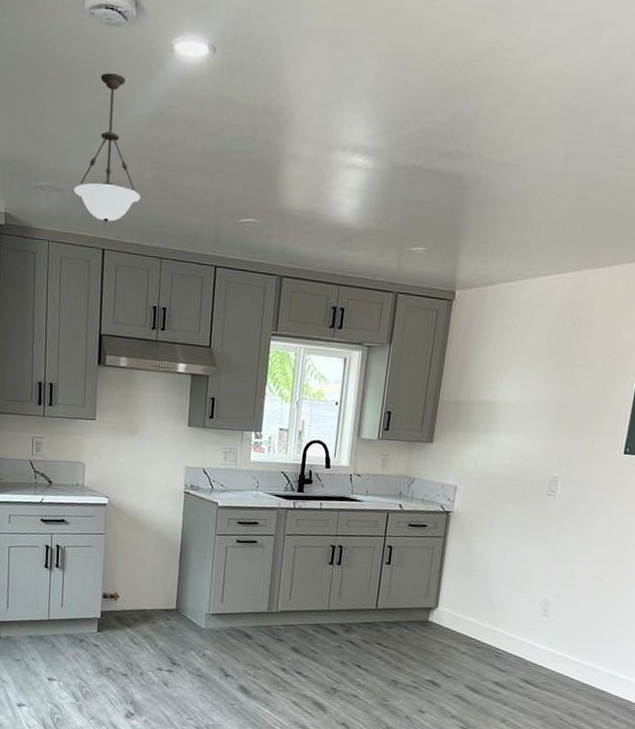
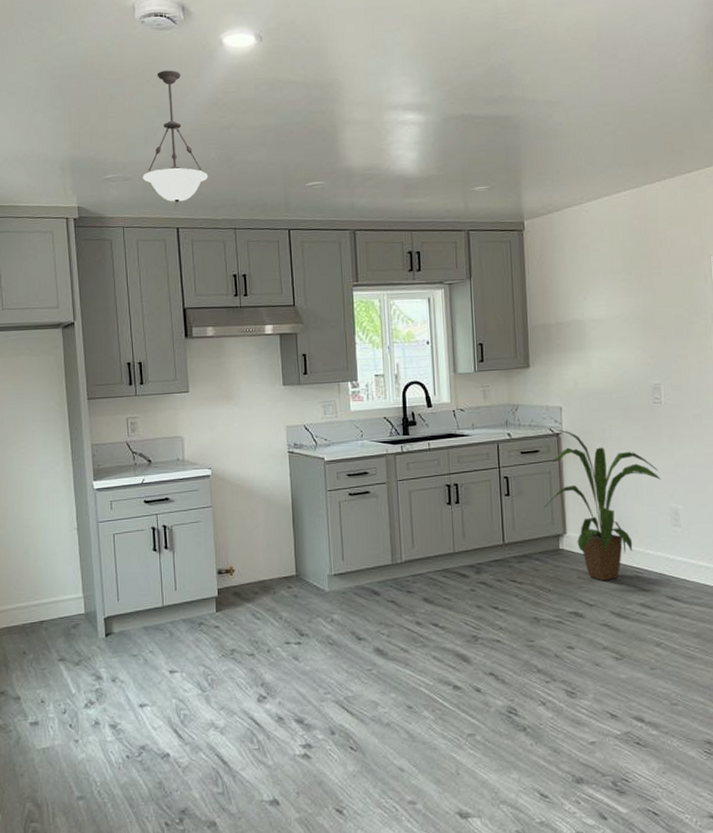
house plant: none [422,507,540,657] -> present [544,429,662,581]

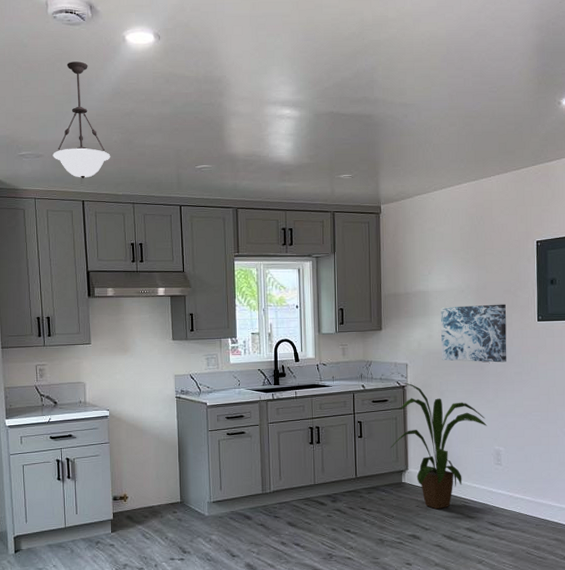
wall art: none [600,332,683,403] -> present [441,304,507,363]

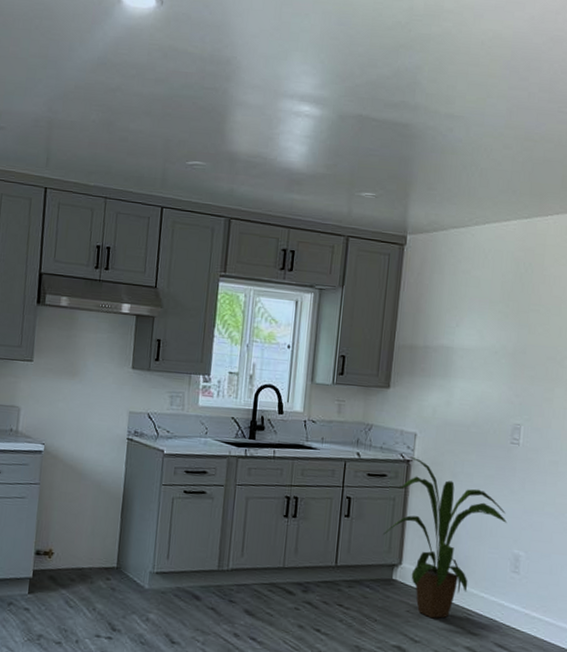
pendant light: present [53,61,111,179] -> none [16,20,86,162]
wall art: present [441,304,507,363] -> none [459,369,548,447]

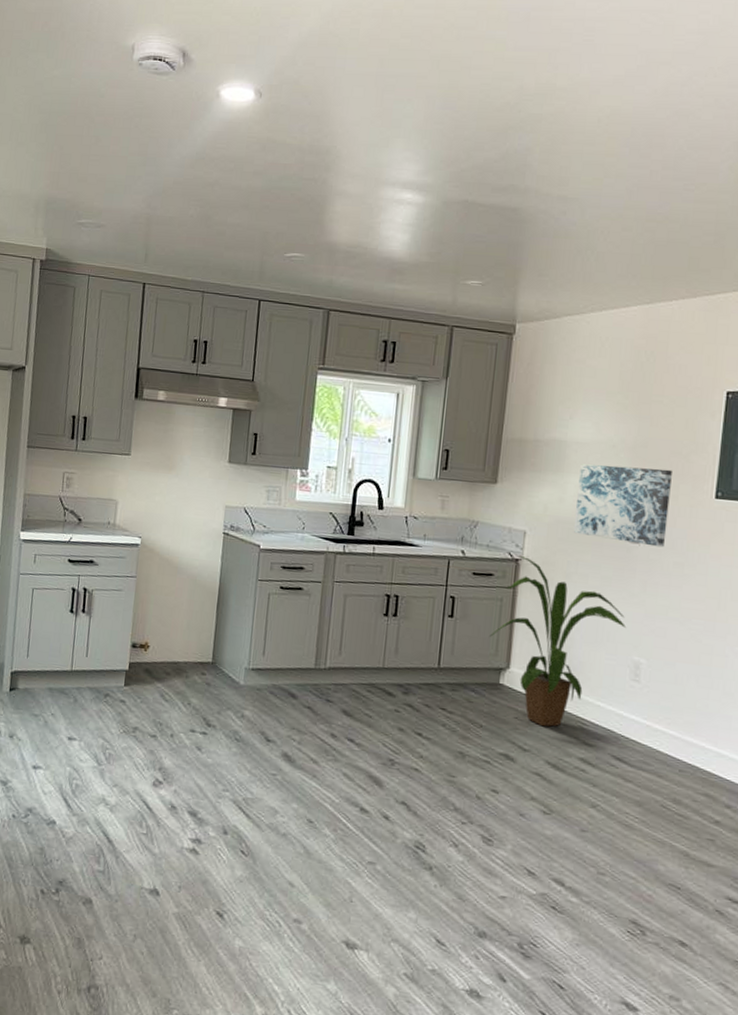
wall art: none [459,369,548,447] -> present [573,464,672,548]

